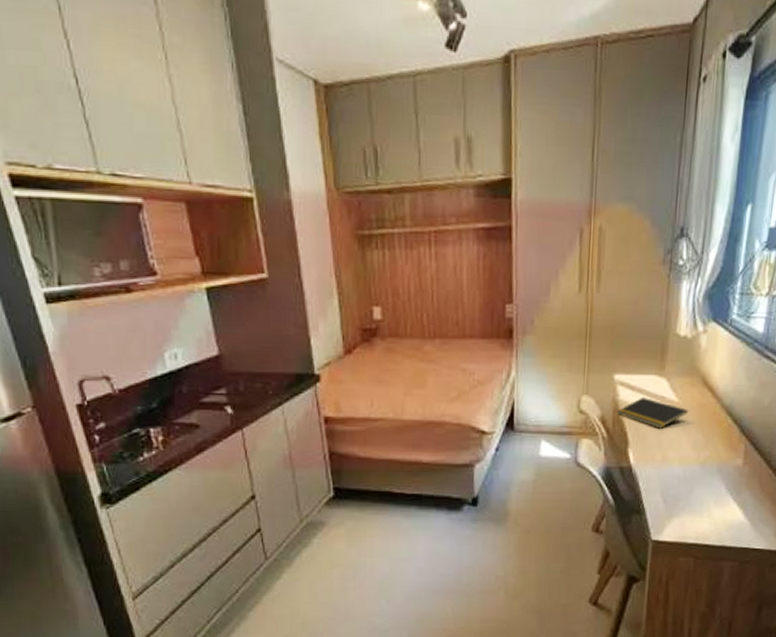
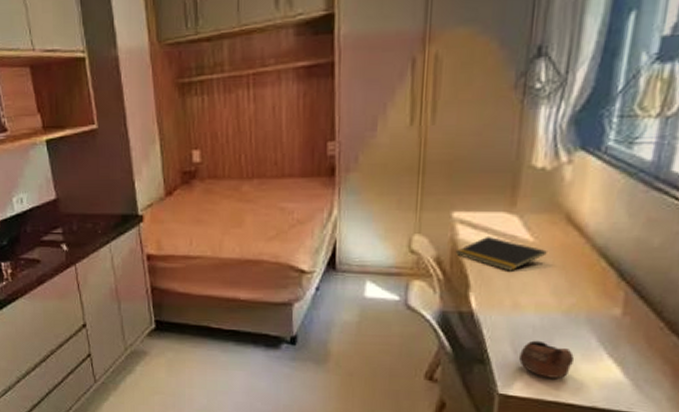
cup: none [668,490,708,523] -> present [519,340,574,378]

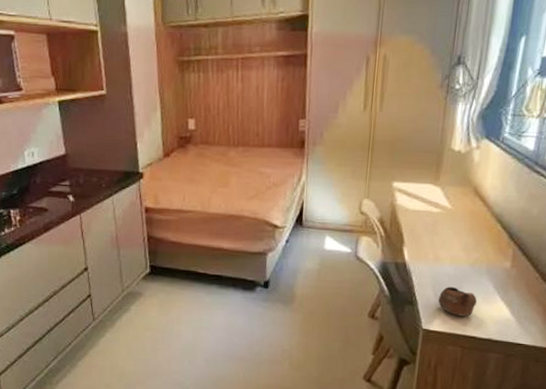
notepad: present [455,235,547,271] -> none [394,202,460,231]

